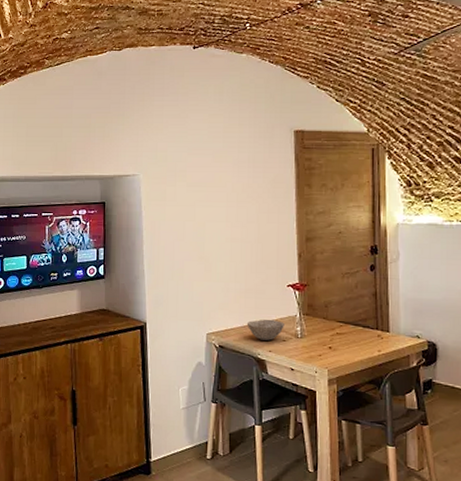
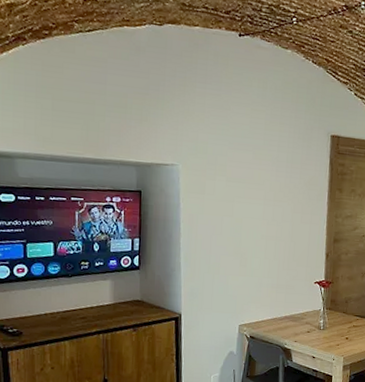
bowl: present [246,319,284,341] -> none [276,312,310,332]

